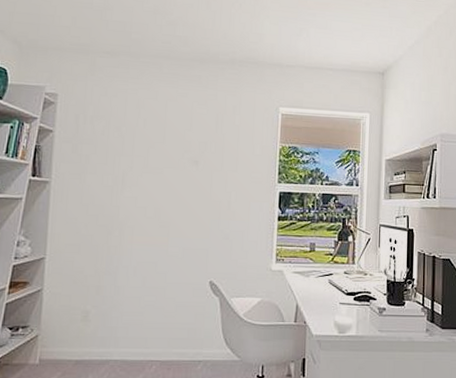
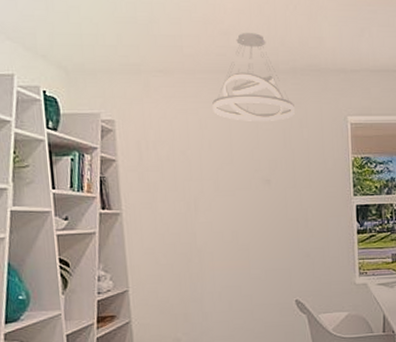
pendant light: none [152,24,230,106] -> present [212,33,295,121]

